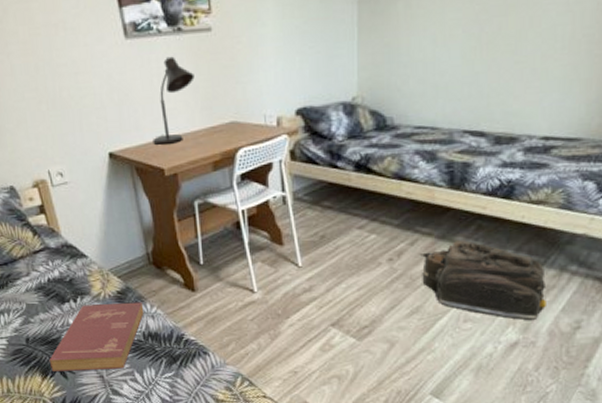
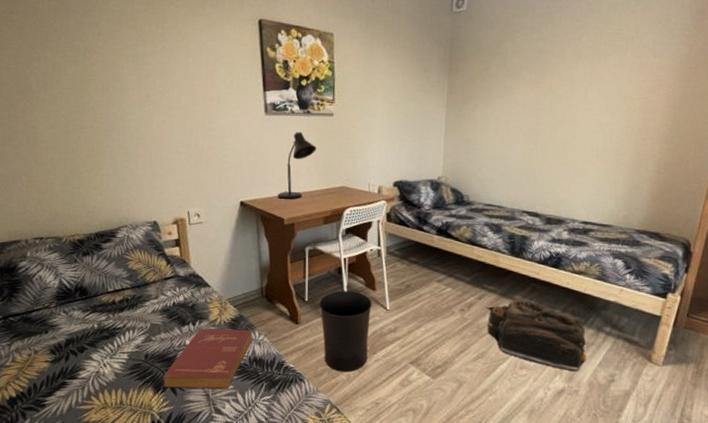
waste bin: none [217,248,281,341] -> present [319,290,372,372]

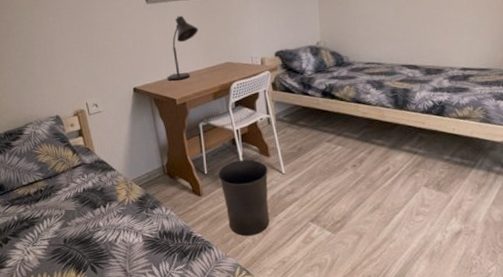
book: present [162,328,253,389] -> none [82,206,160,267]
duffel bag: present [485,299,587,372] -> none [376,149,480,213]

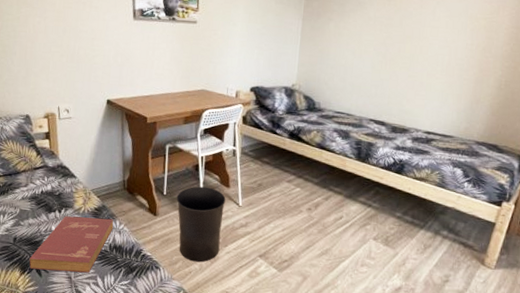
book: none [82,206,160,267] -> present [29,216,114,273]
desk lamp: present [167,15,198,82] -> none [142,37,180,100]

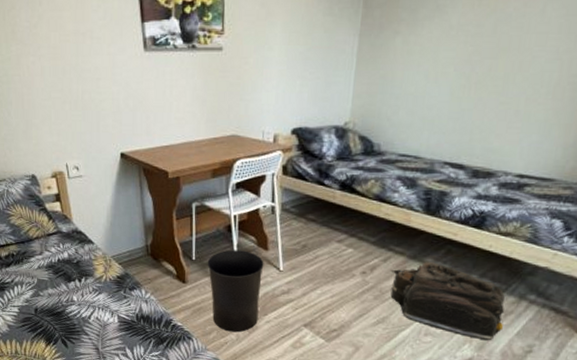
book: present [29,216,114,273] -> none [53,285,139,344]
duffel bag: none [331,201,424,272] -> present [390,262,506,341]

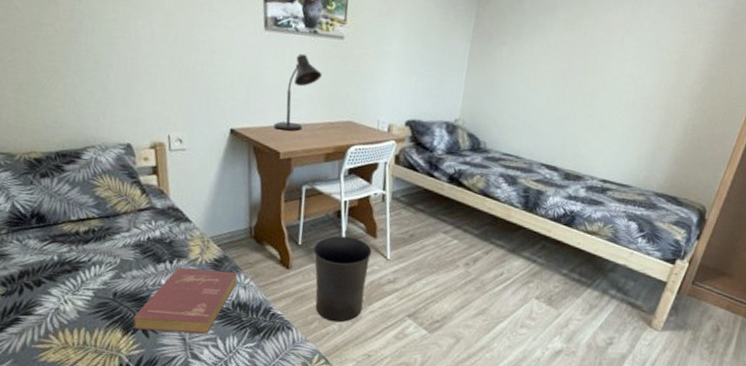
book: none [53,285,139,344] -> present [133,267,238,334]
desk lamp: none [160,71,203,151] -> present [274,53,322,132]
duffel bag: present [390,262,506,341] -> none [490,256,592,333]

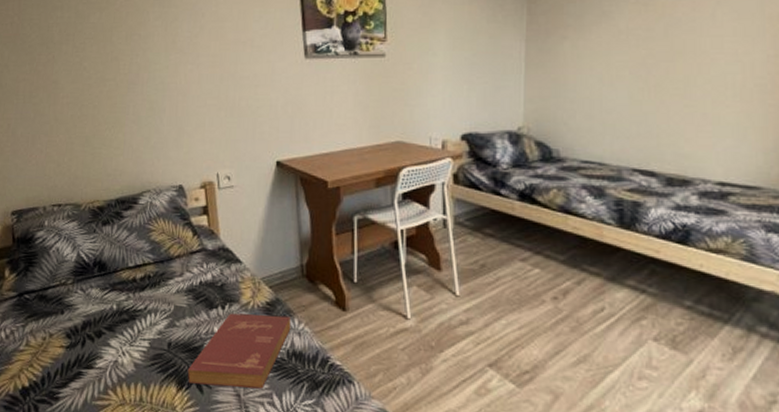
desk lamp: present [274,53,322,132] -> none [319,77,365,159]
waste bin: present [313,235,372,323] -> none [371,270,437,374]

